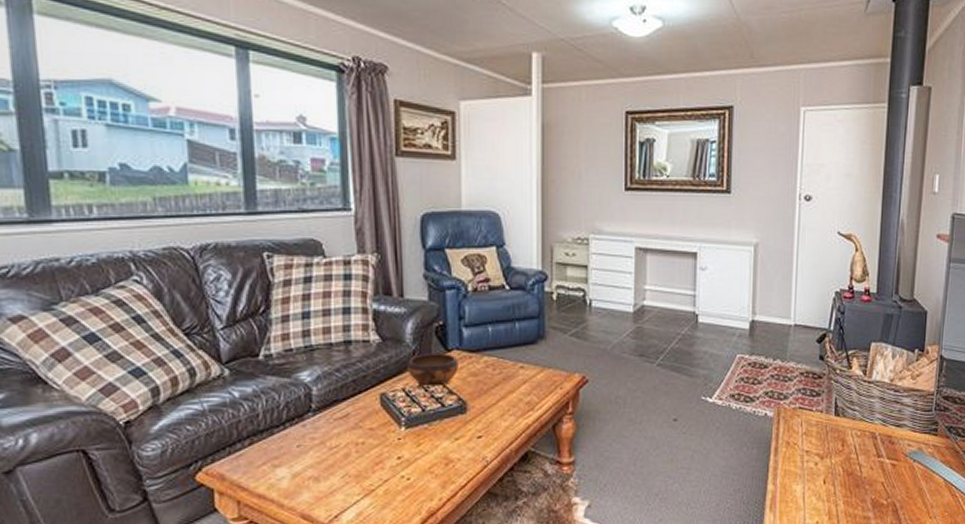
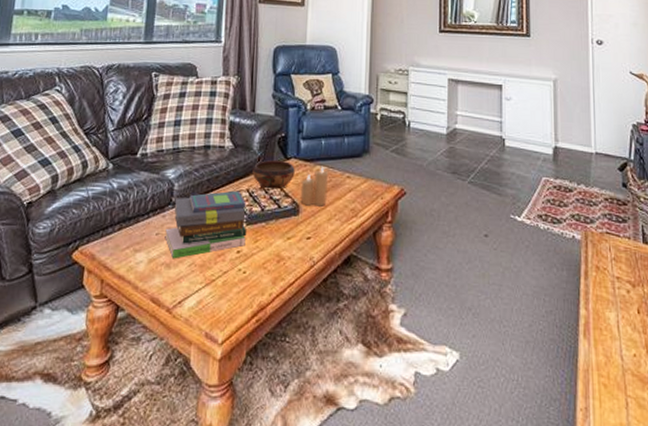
books: none [308,391,406,472] -> present [165,190,246,259]
candle: none [466,358,498,402] -> present [300,167,328,207]

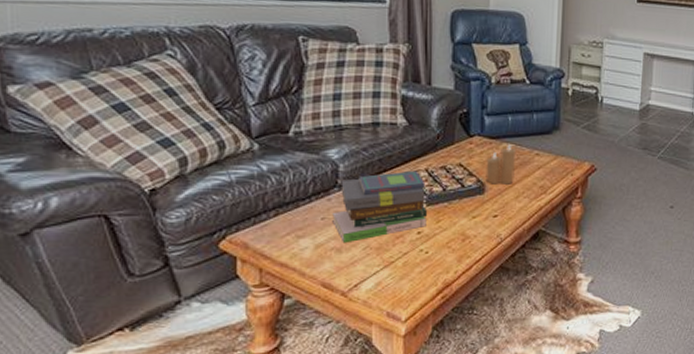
decorative bowl: present [252,160,295,190] -> none [431,138,479,168]

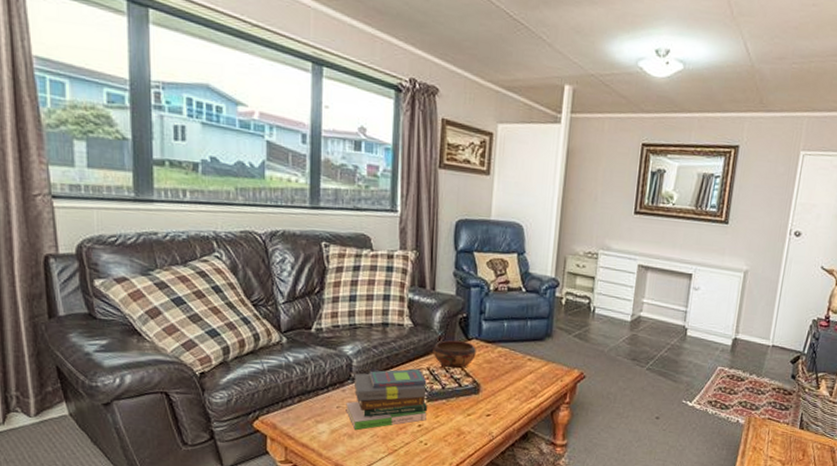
decorative bowl: none [431,138,479,168] -> present [433,340,476,369]
candle: present [485,144,515,185] -> none [481,349,509,387]

